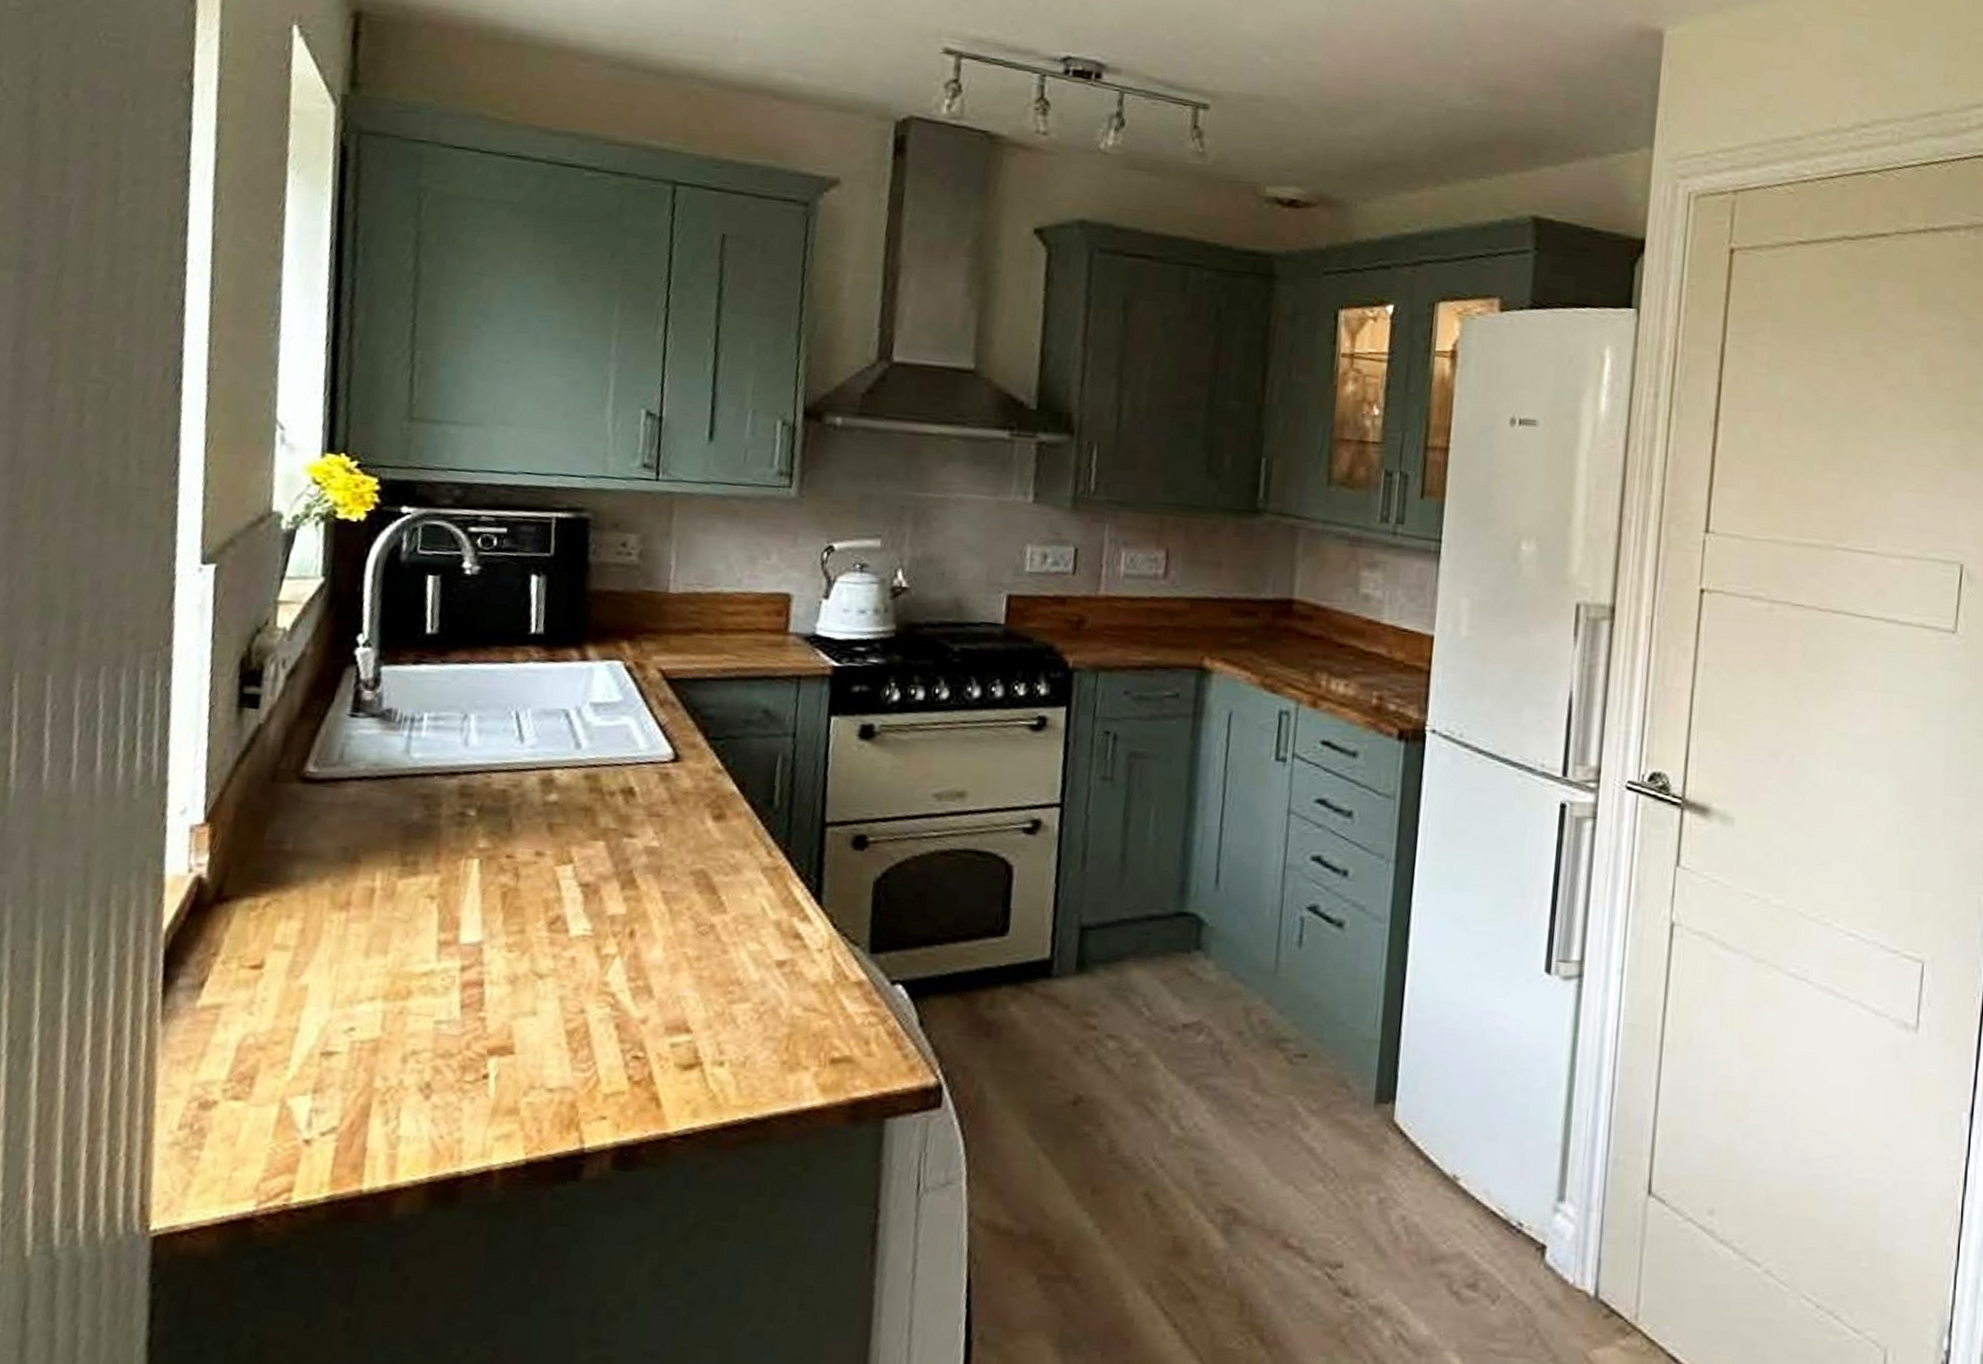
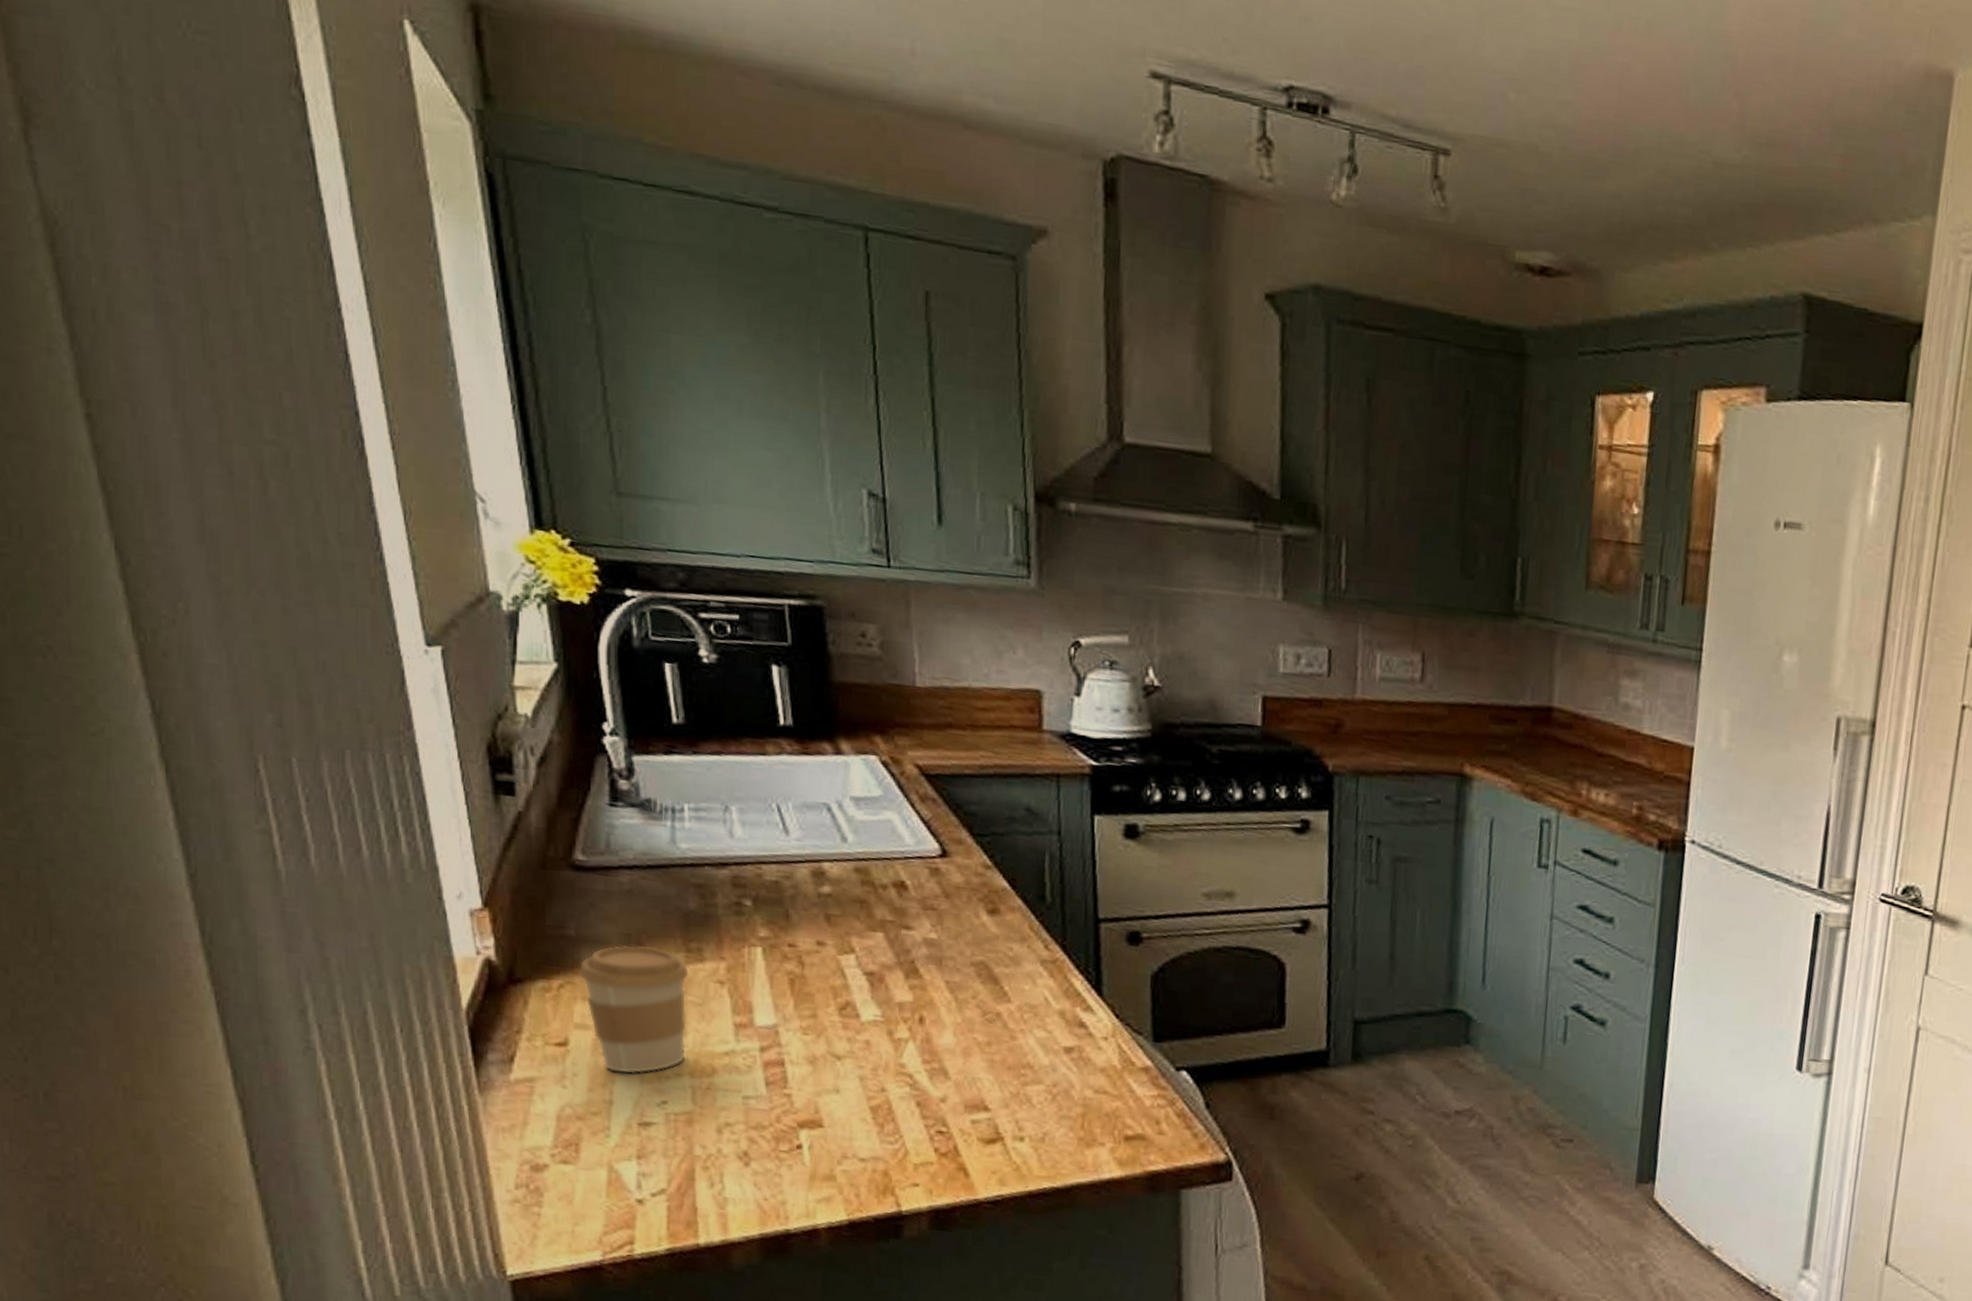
coffee cup: none [287,859,402,998] -> present [578,945,689,1074]

